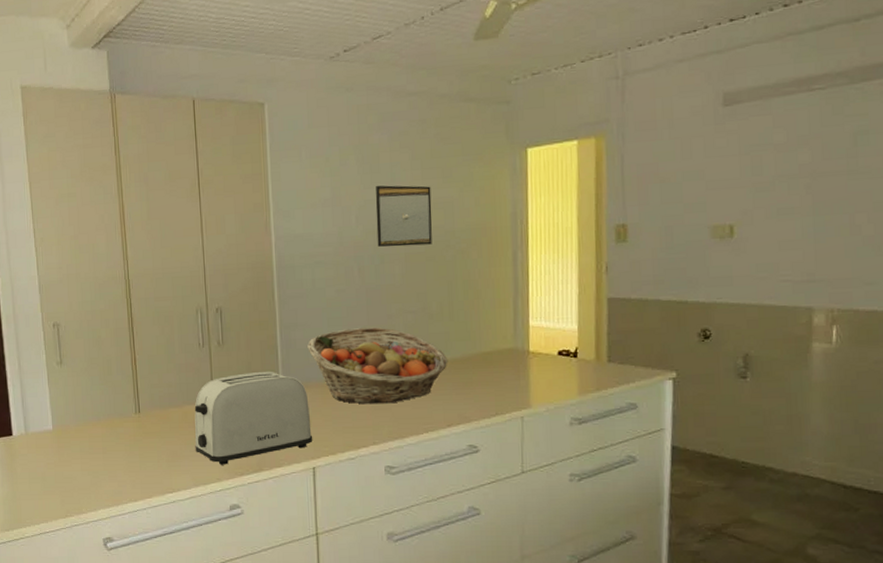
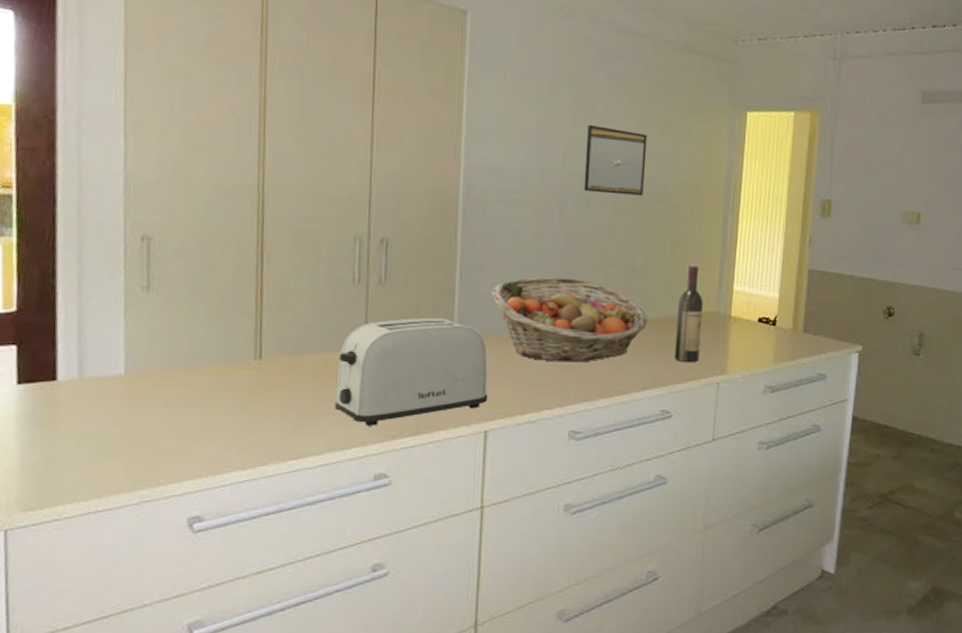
wine bottle: none [475,305,501,398] -> present [674,266,703,362]

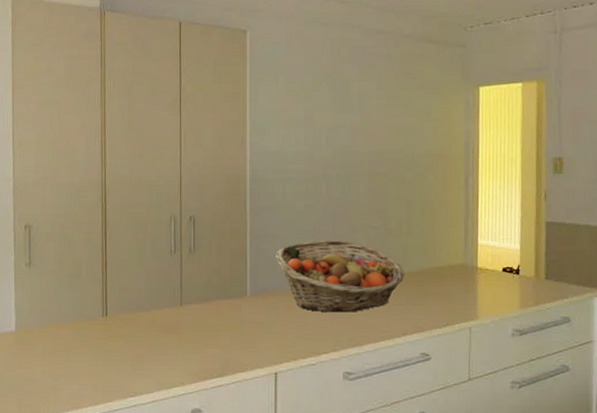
toaster: present [334,317,488,426] -> none [160,278,277,369]
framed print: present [584,124,647,196] -> none [344,110,395,167]
wine bottle: present [674,266,703,362] -> none [429,224,452,309]

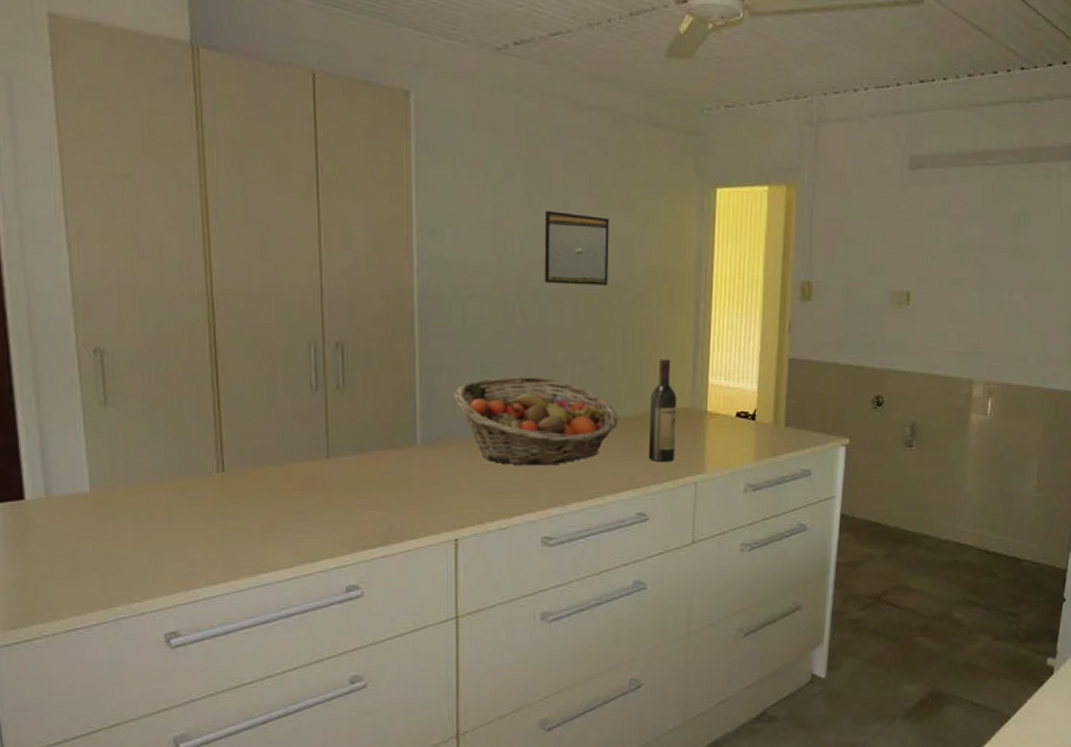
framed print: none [344,110,395,167] -> present [544,210,609,286]
wine bottle: none [429,224,452,309] -> present [648,359,677,461]

